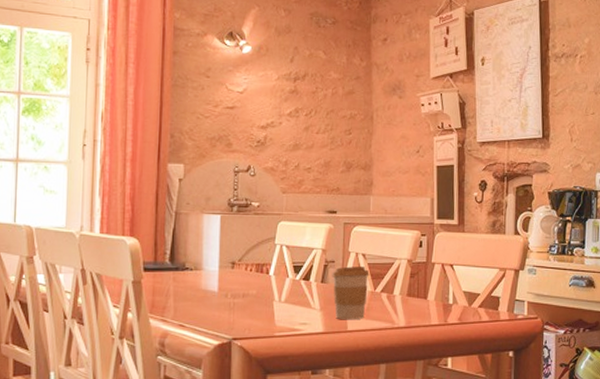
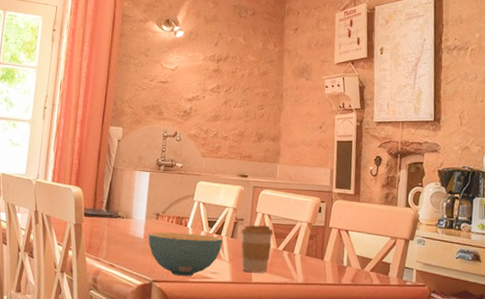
cereal bowl: none [223,281,311,331] -> present [148,232,223,277]

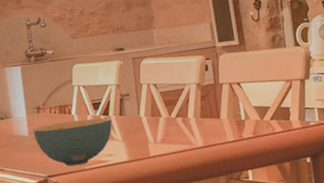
coffee cup: present [241,225,274,273] -> none [128,96,164,147]

